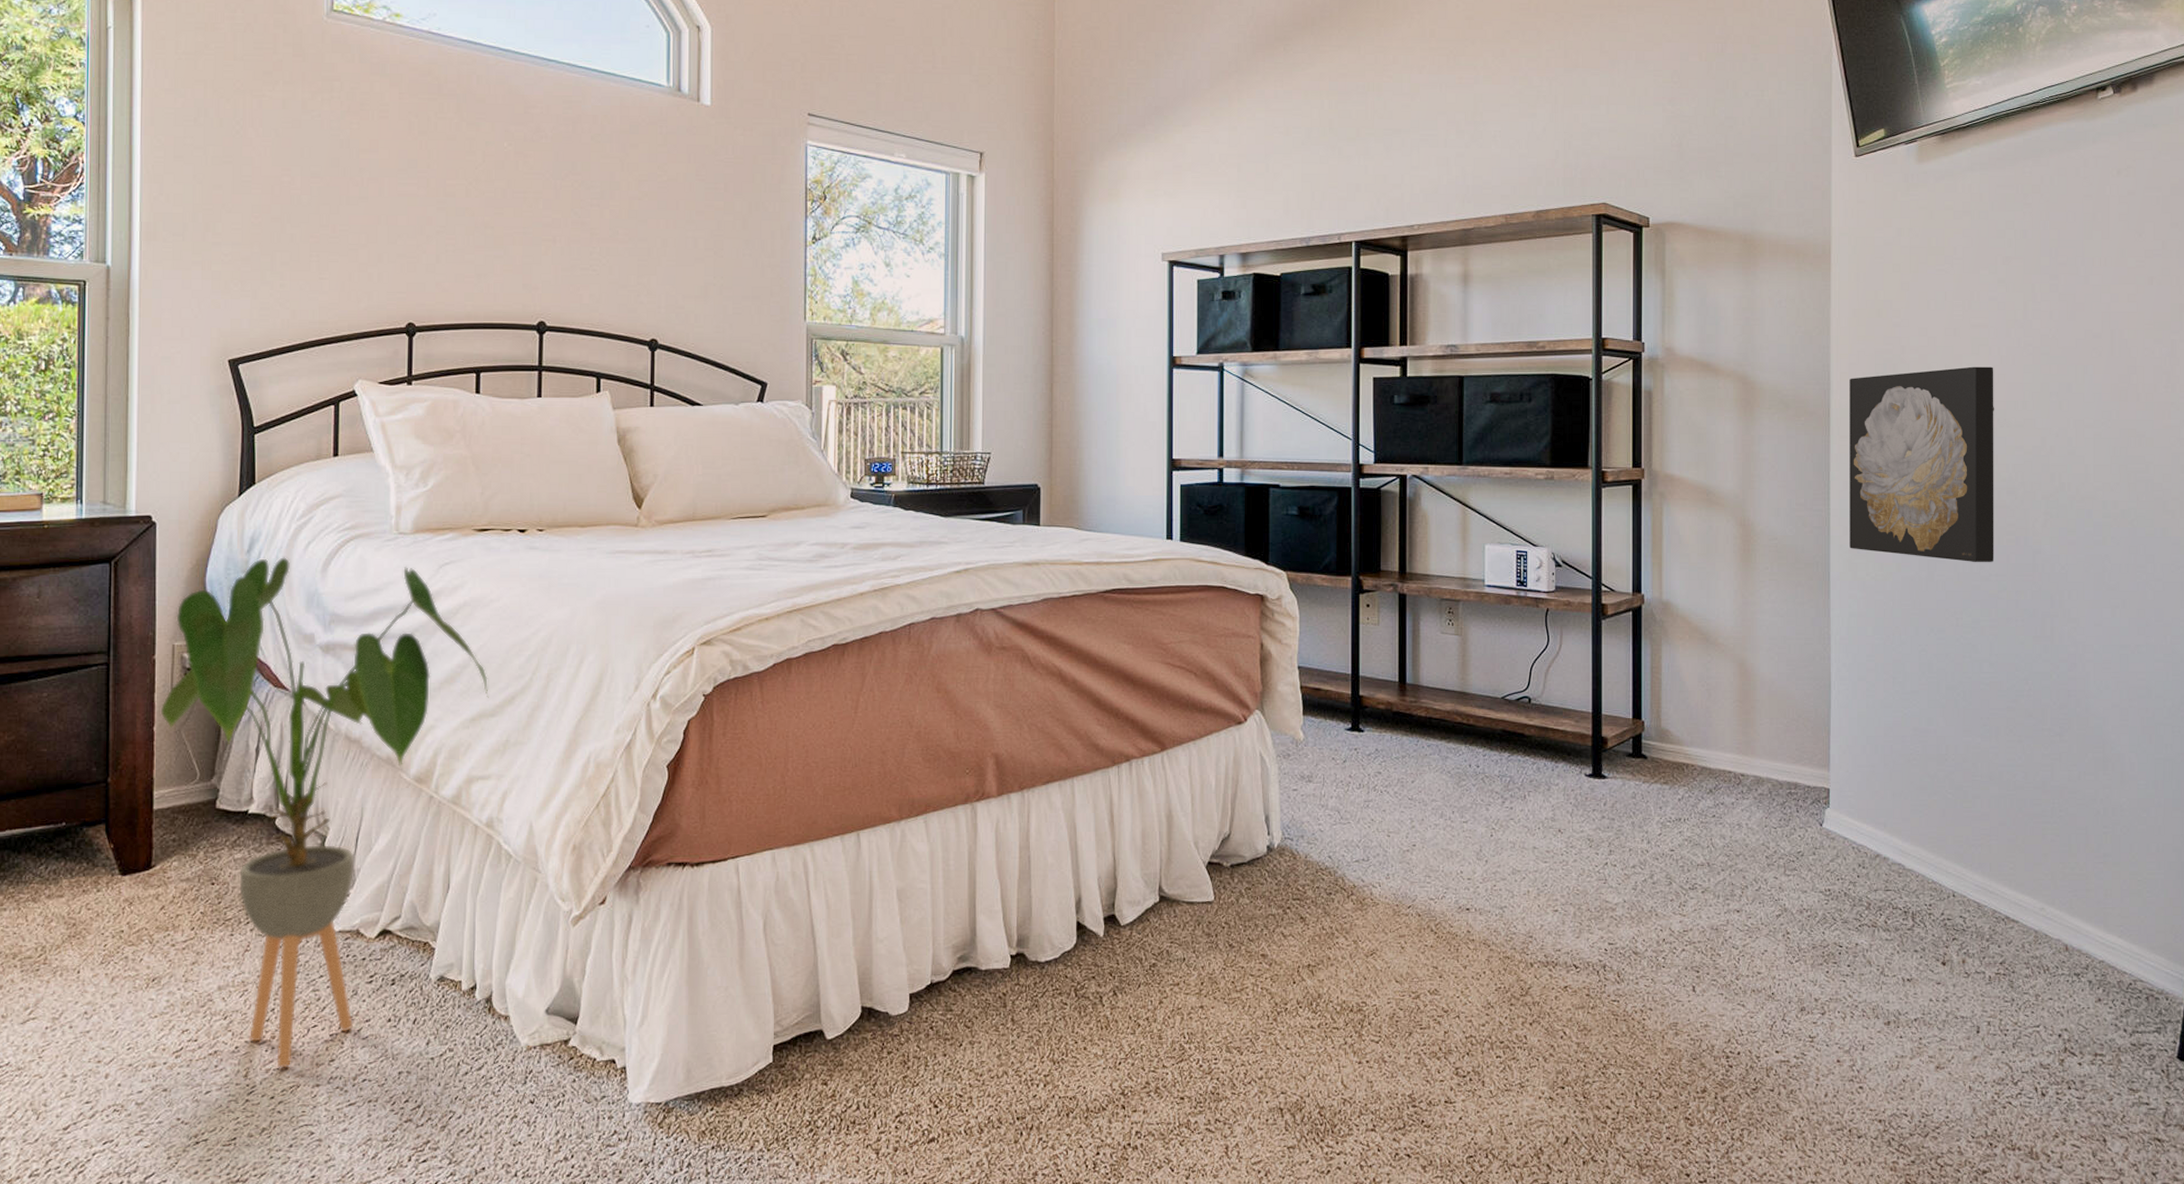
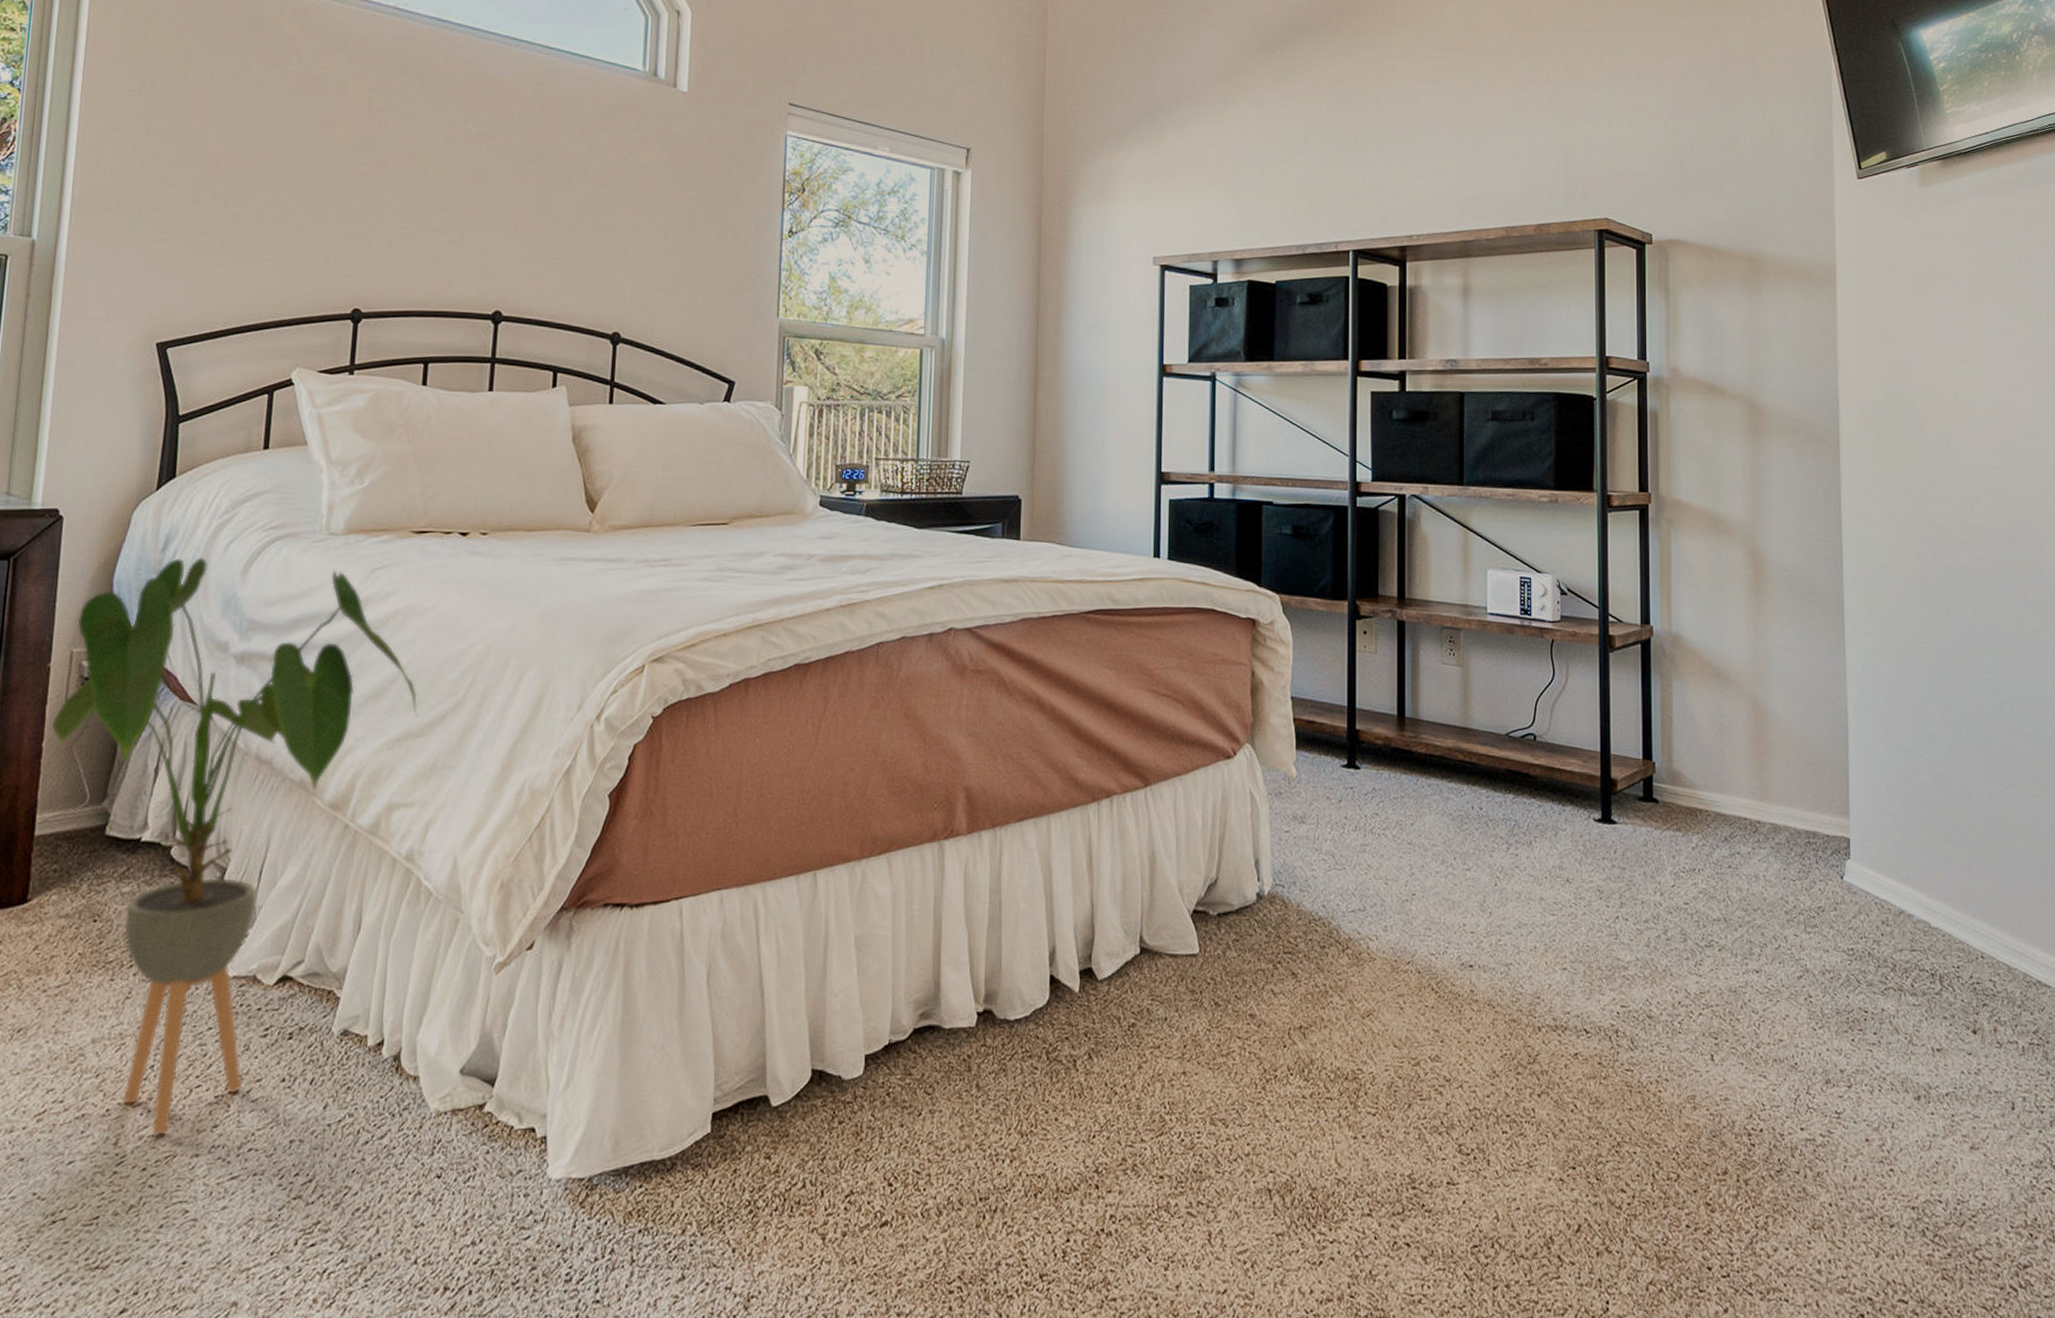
wall art: present [1849,366,1995,563] -> none [1858,395,2011,600]

